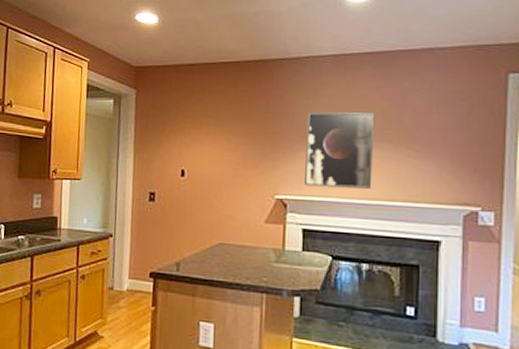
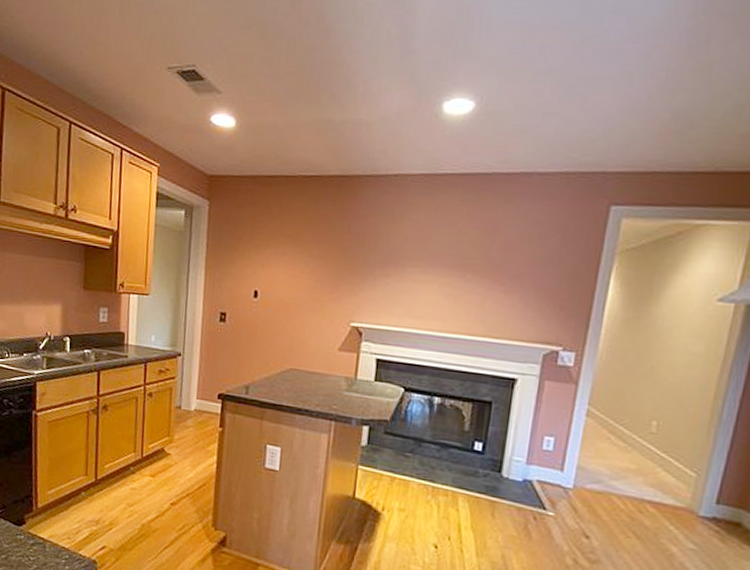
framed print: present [305,112,375,189] -> none [382,236,463,321]

